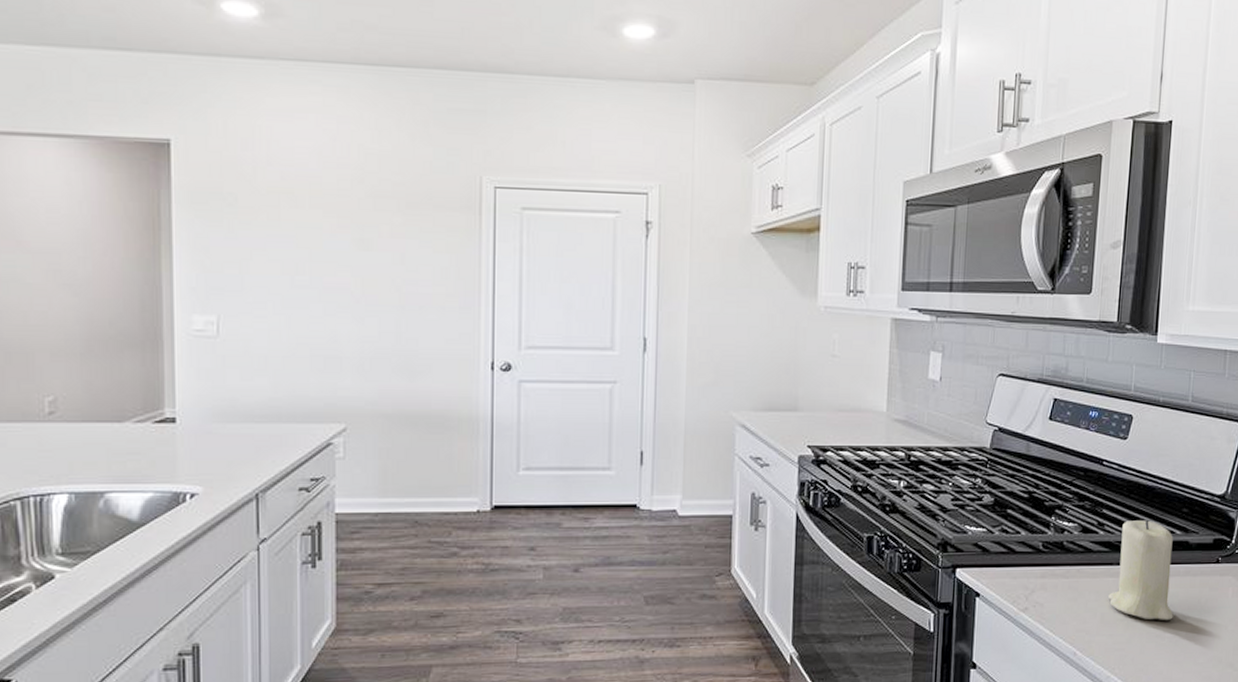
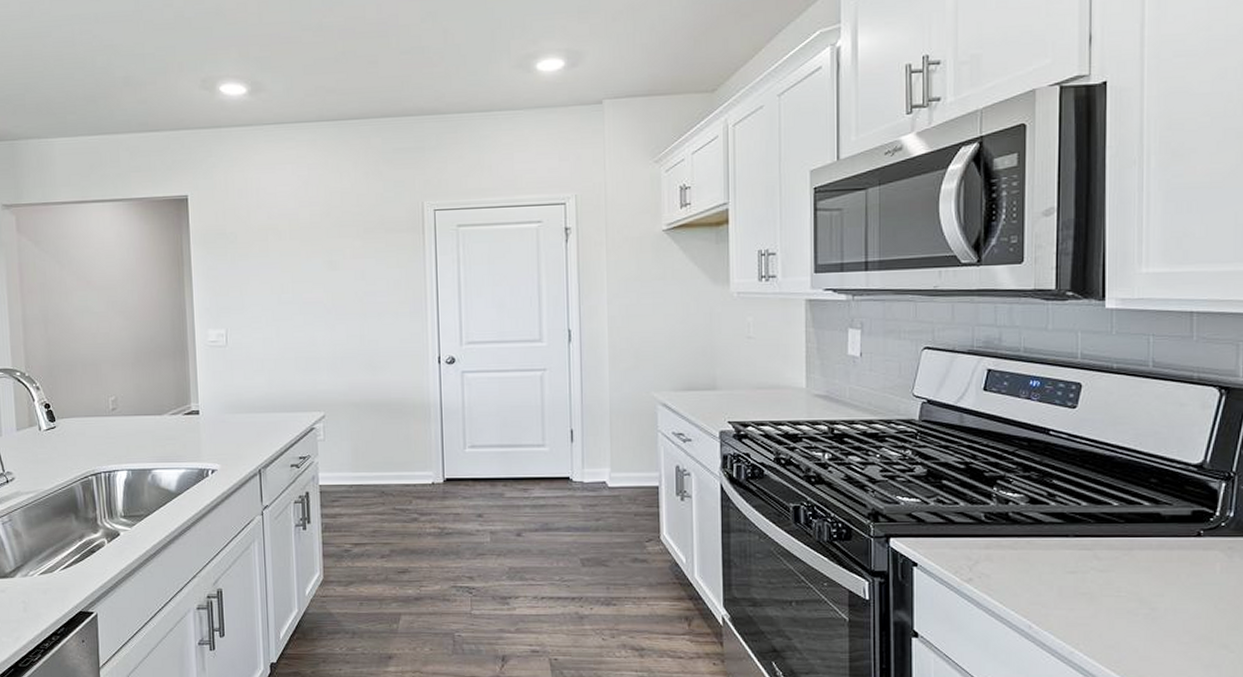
candle: present [1108,519,1174,620] -> none [1066,489,1147,595]

